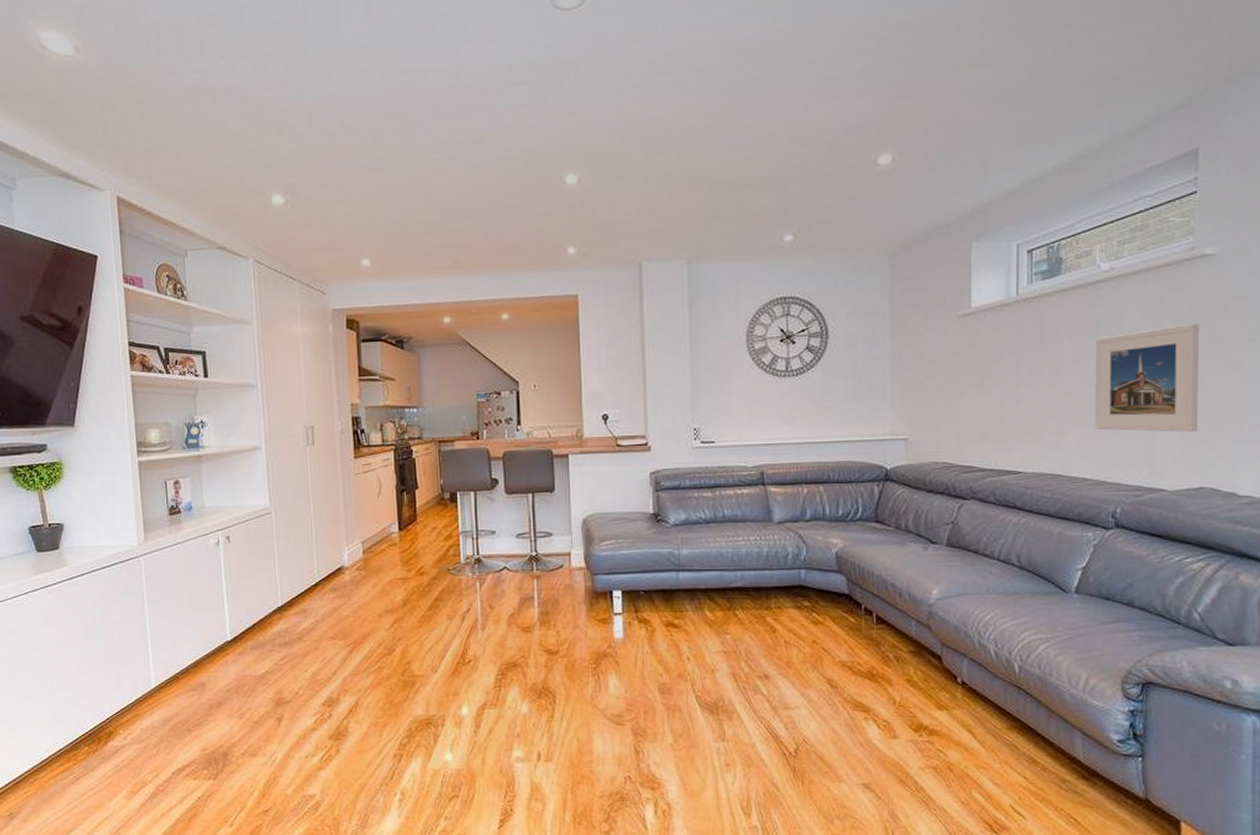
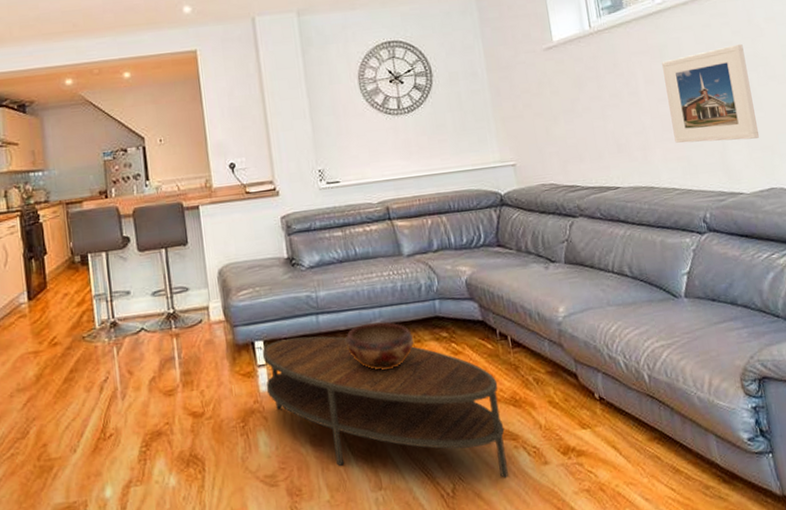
coffee table: none [619,591,856,746] -> present [262,336,508,478]
decorative bowl: none [703,585,774,631] -> present [345,321,414,370]

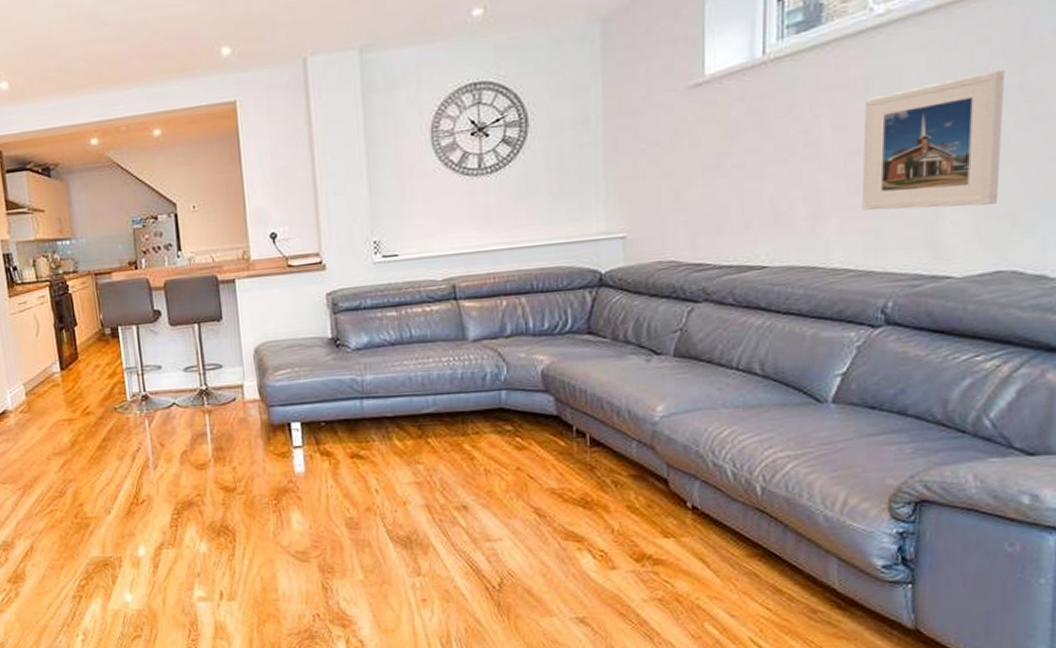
coffee table: present [262,336,508,478] -> none [298,421,568,578]
decorative bowl: present [345,321,414,370] -> none [391,410,471,460]

